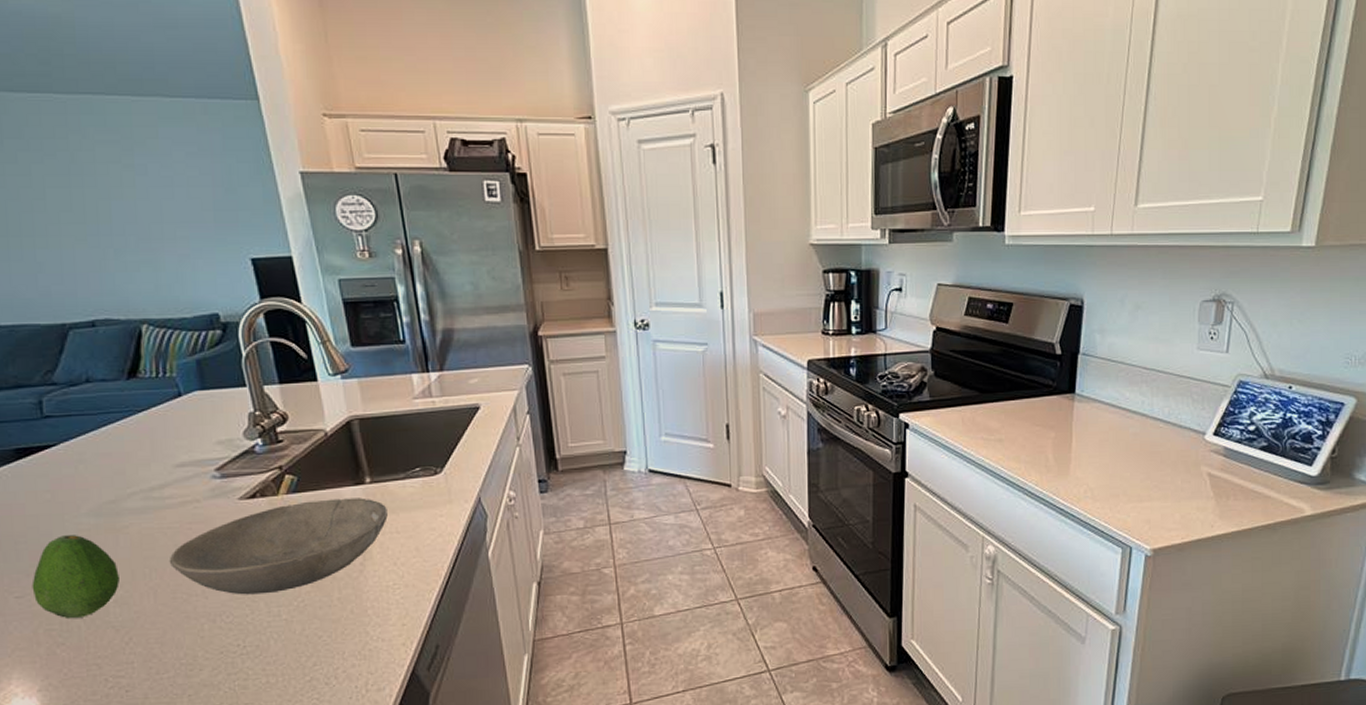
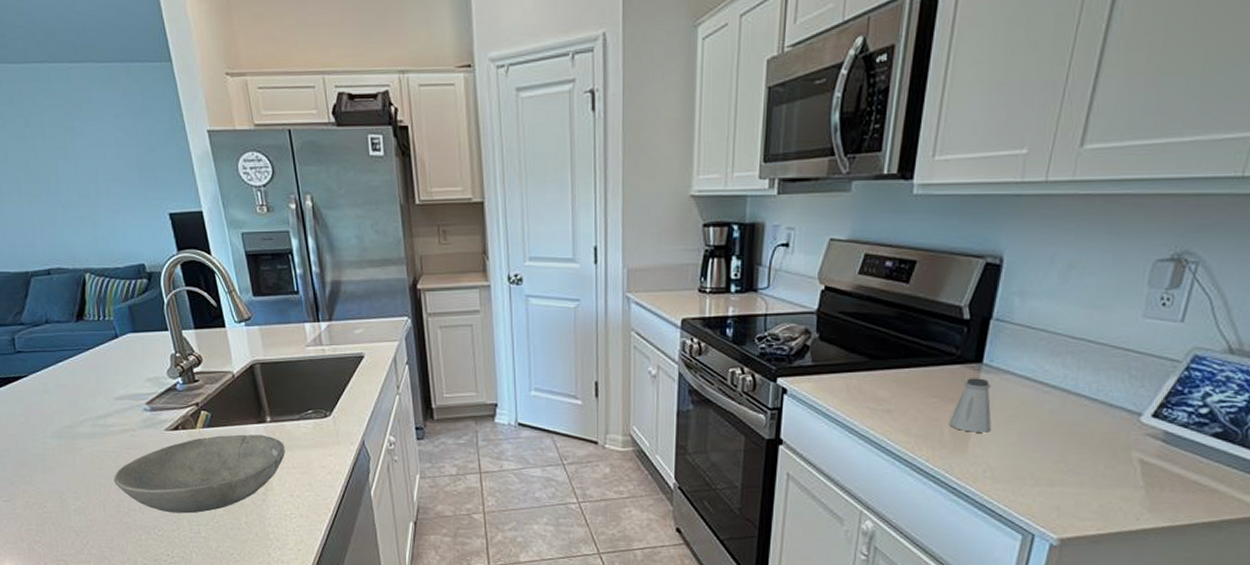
fruit: present [31,535,120,618] -> none [14,453,78,521]
saltshaker: none [1052,407,1087,457] -> present [949,378,991,432]

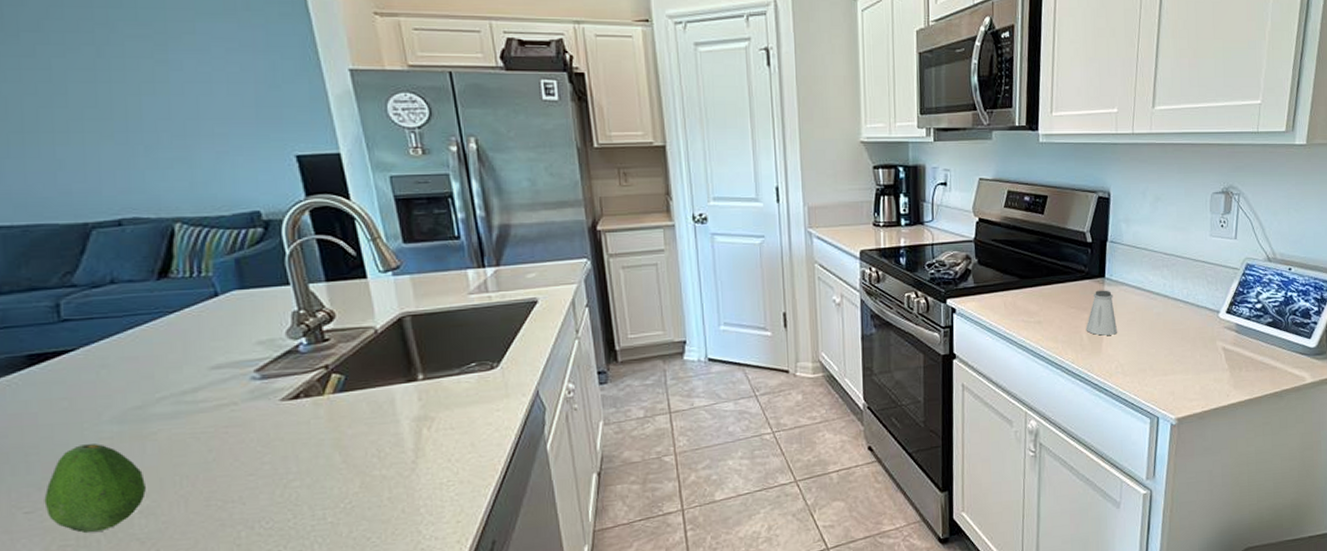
fruit: none [14,453,78,521] -> present [44,444,146,533]
bowl: present [113,434,285,514] -> none [202,394,441,499]

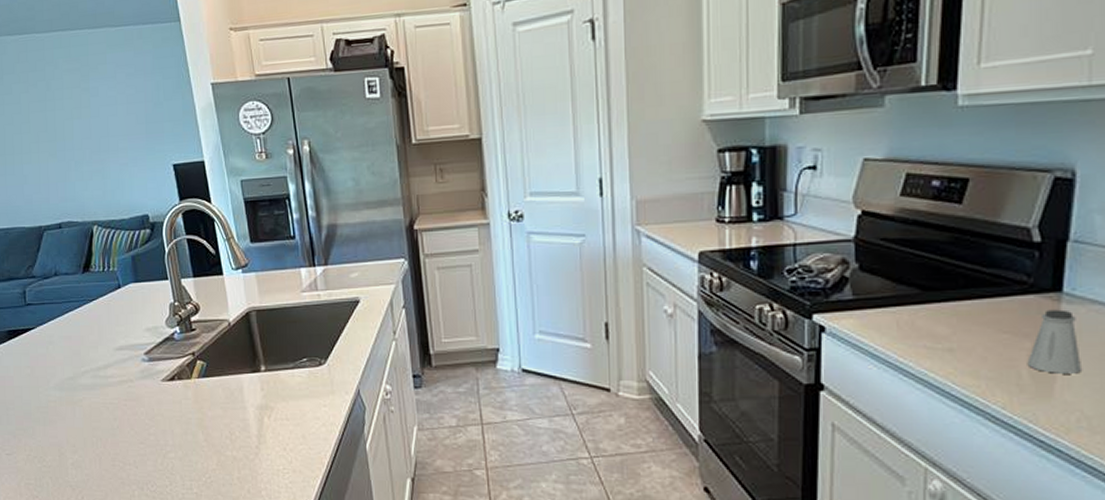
fruit: present [44,444,146,533] -> none [17,405,75,476]

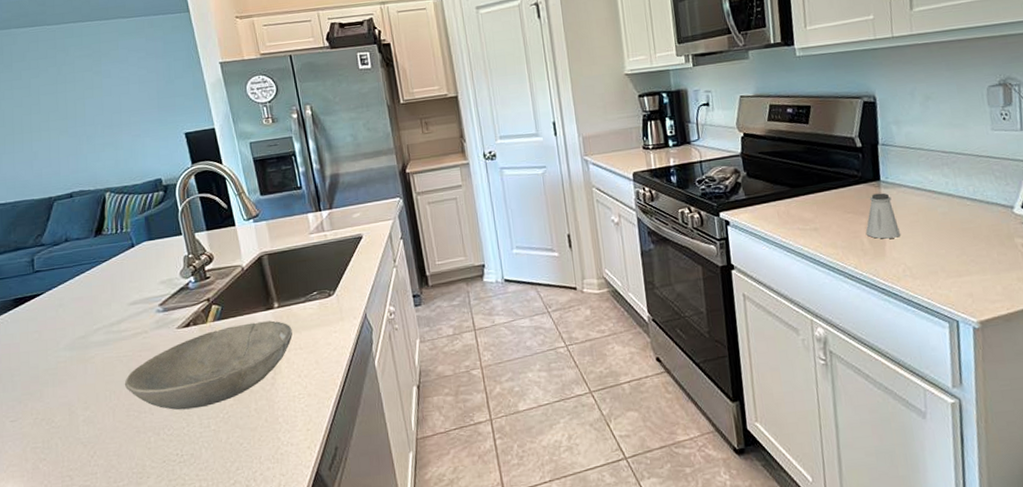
bowl: none [110,384,279,468] -> present [124,320,292,410]

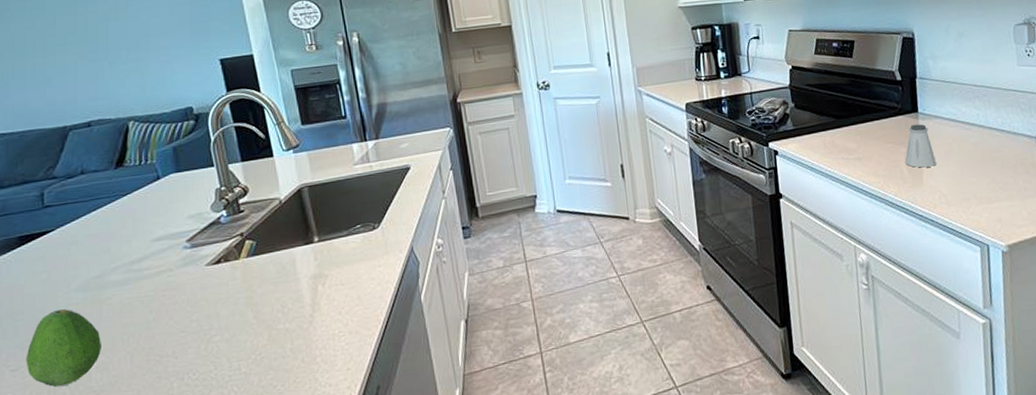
fruit: none [23,366,87,437] -> present [26,309,101,387]
bowl: present [124,320,292,410] -> none [144,255,333,353]

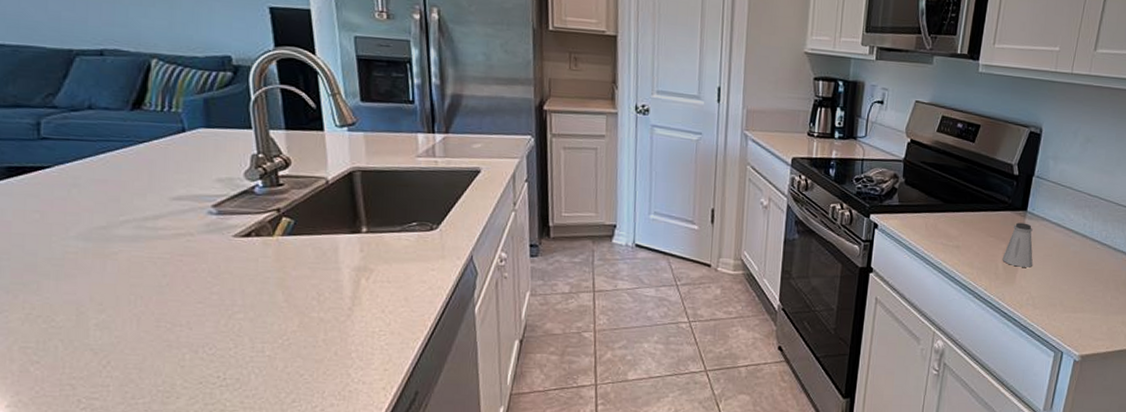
fruit: present [26,309,101,387] -> none [10,256,103,338]

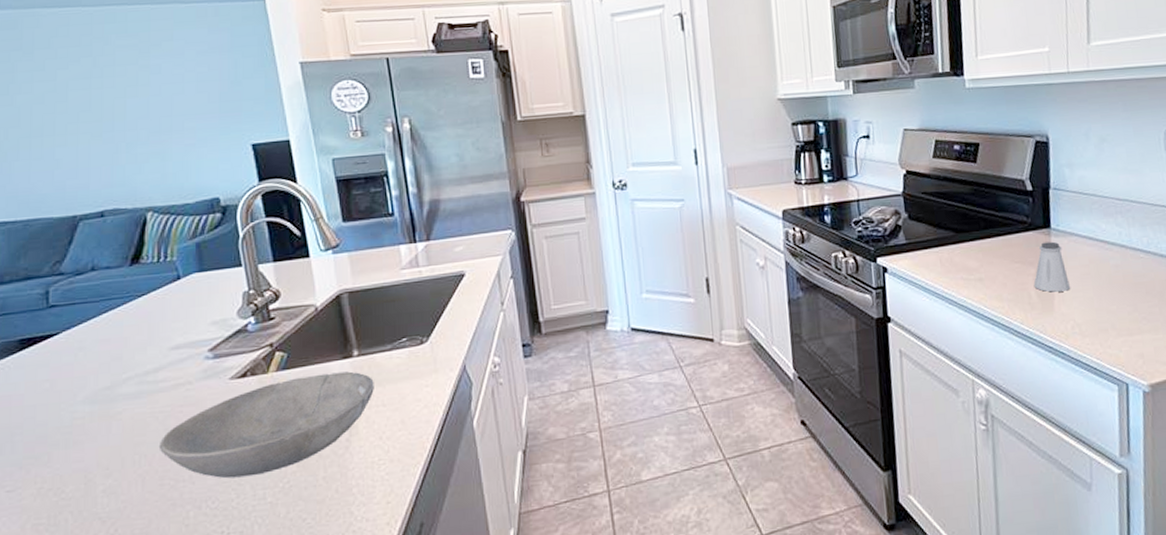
bowl: none [156,244,381,330] -> present [158,371,374,479]

